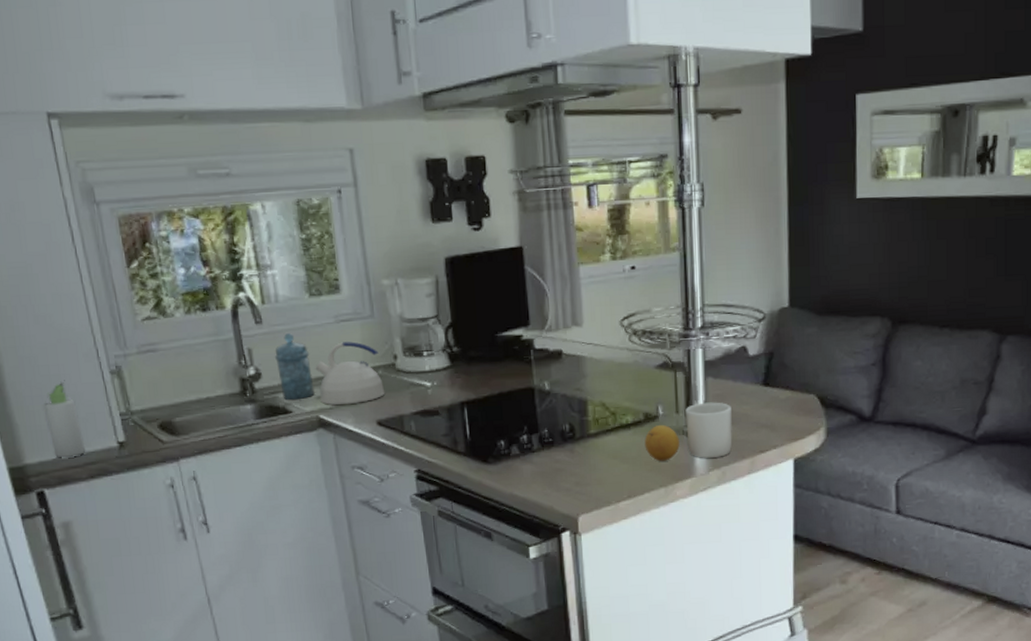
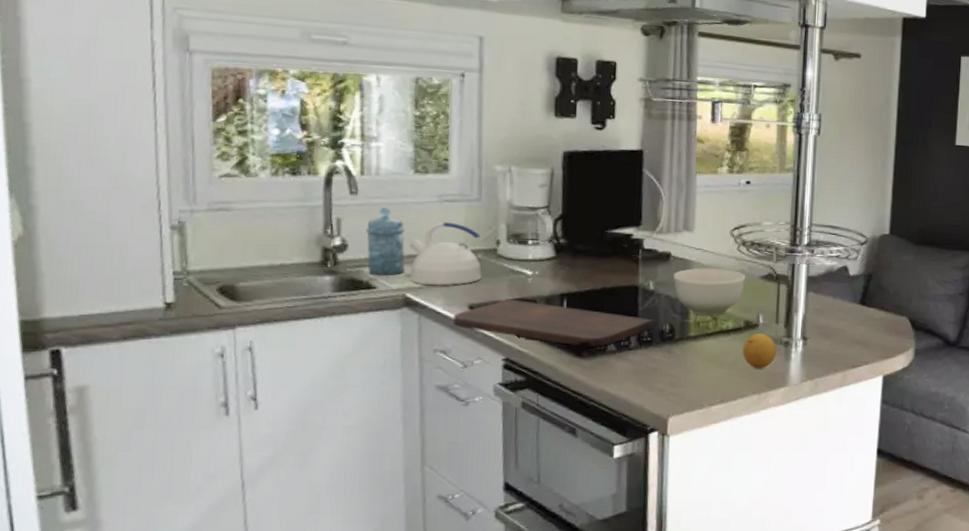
bottle: present [44,380,86,458] -> none [81,230,124,315]
cutting board: none [364,411,552,453] -> present [452,299,653,347]
bowl: none [566,361,641,412] -> present [673,267,746,316]
mug: present [685,402,733,458] -> none [784,315,829,369]

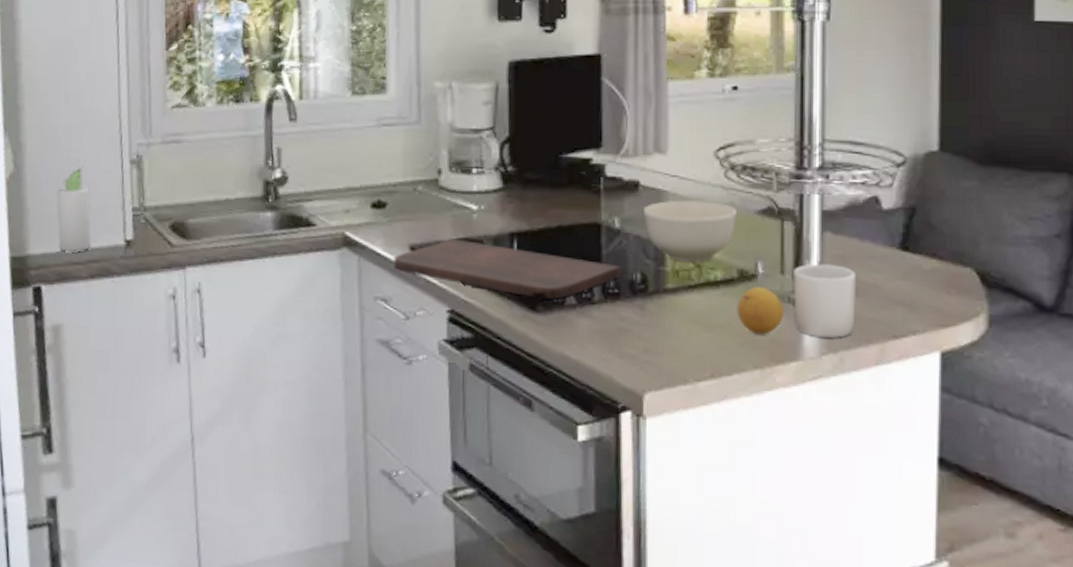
bottle: none [81,230,124,315] -> present [57,166,92,252]
canister: present [365,206,406,275] -> none [304,133,344,211]
kettle: present [409,222,482,286] -> none [347,149,423,223]
mug: none [784,315,829,369] -> present [793,263,856,338]

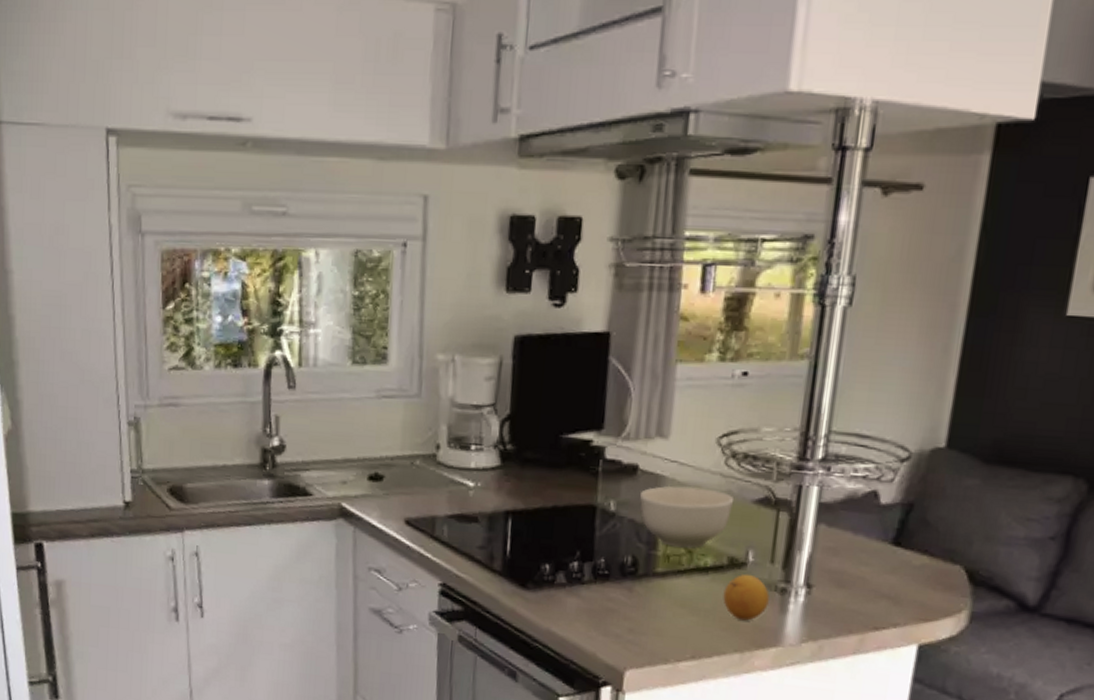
bottle: present [57,166,92,252] -> none [56,425,91,511]
cutting board: present [393,238,620,300] -> none [388,514,612,578]
mug: present [793,263,856,338] -> none [779,554,845,627]

